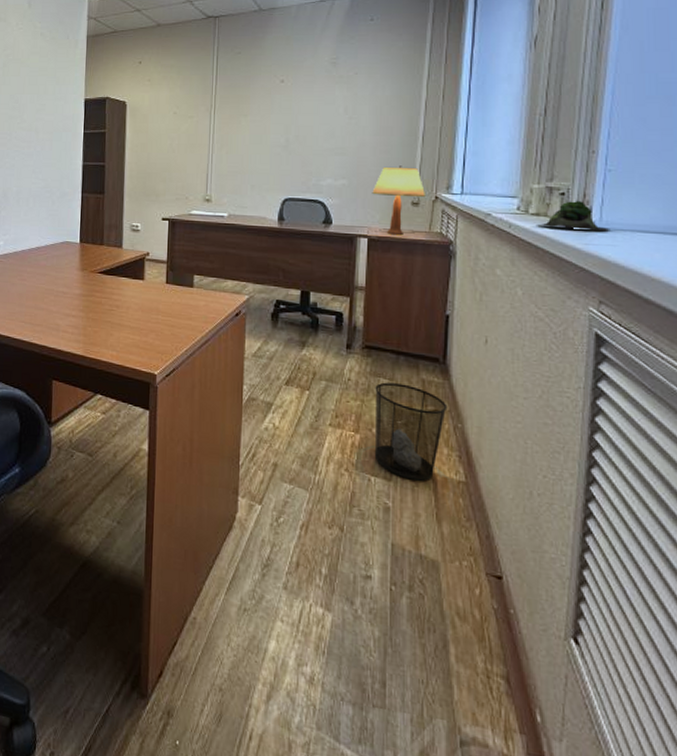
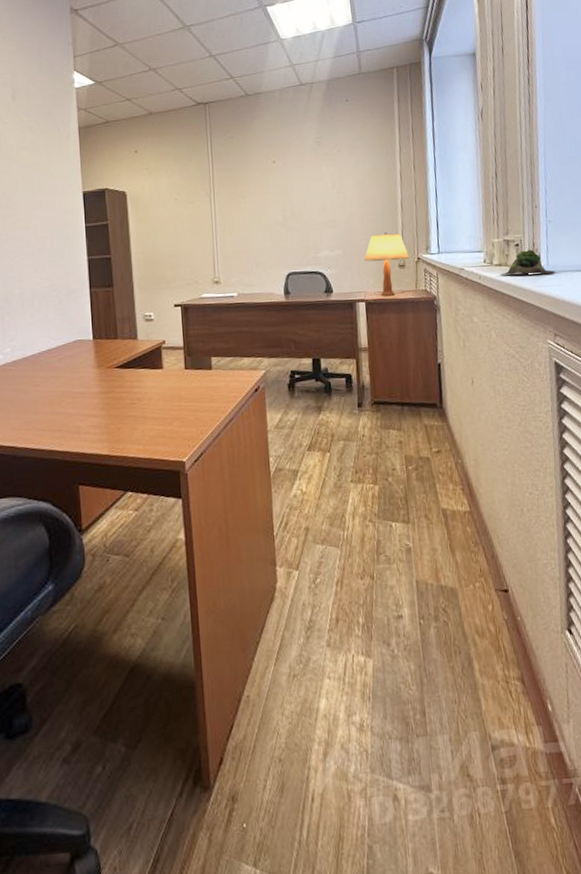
waste bin: present [374,382,448,481] -> none [386,432,449,519]

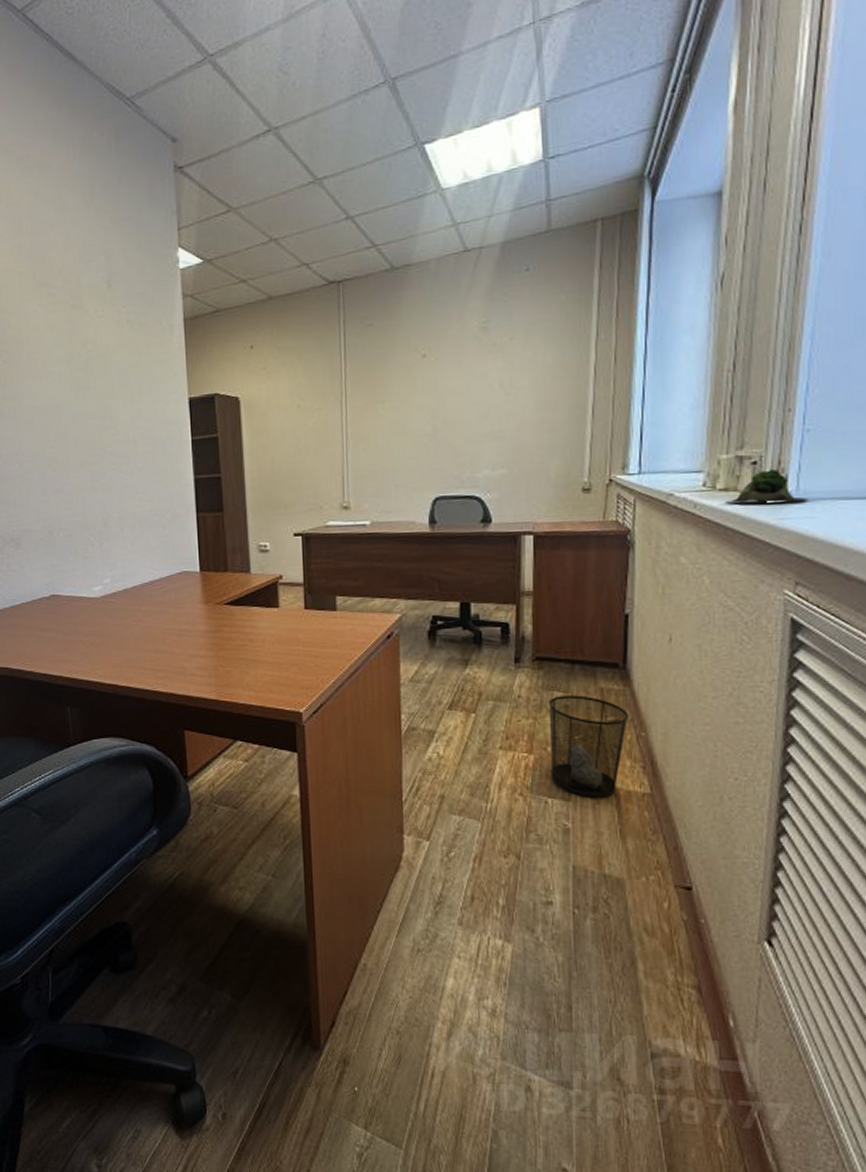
table lamp: present [364,232,410,297] -> none [536,446,599,529]
waste bin: none [386,432,449,519] -> present [548,695,629,797]

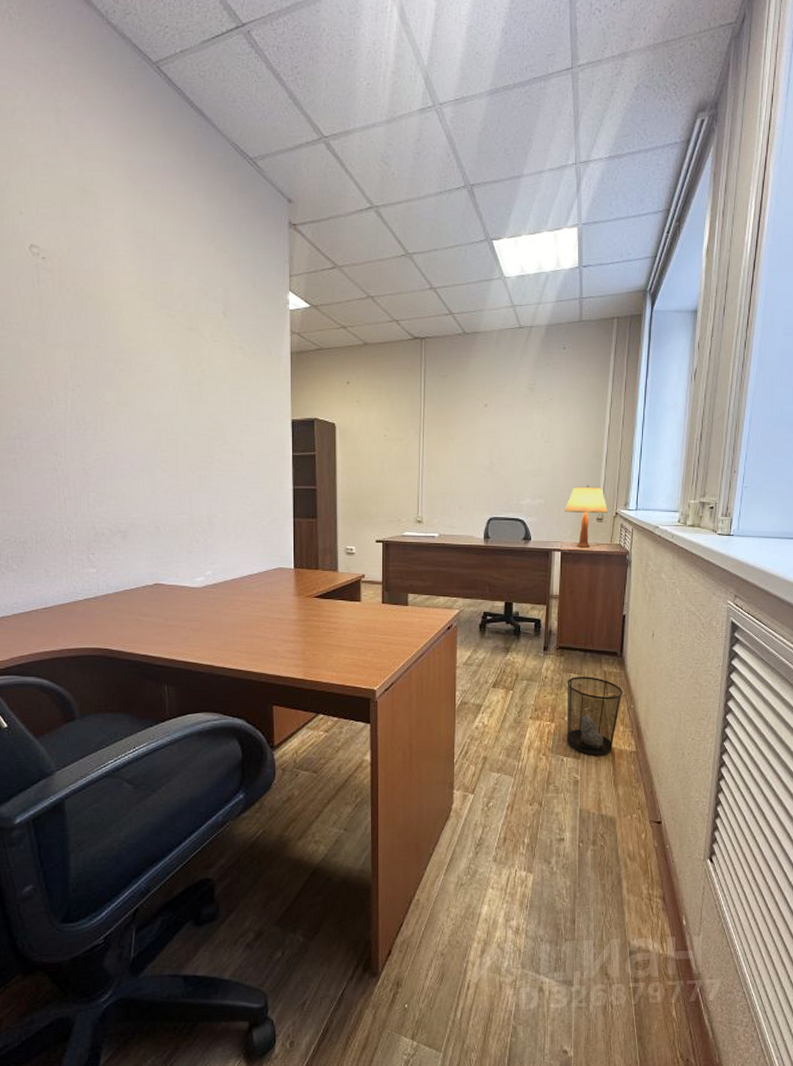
table lamp: none [536,446,599,529] -> present [564,485,609,548]
succulent plant: present [724,469,808,503] -> none [691,514,745,538]

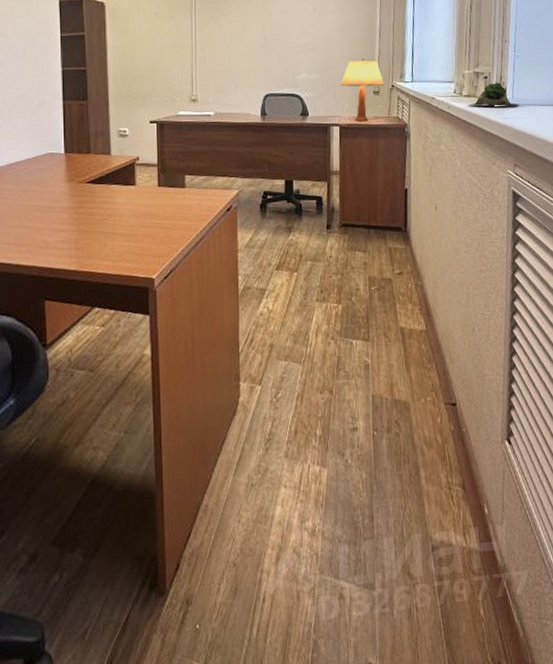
waste bin: present [566,676,623,755] -> none [352,254,410,337]
succulent plant: none [691,514,745,538] -> present [468,83,520,107]

